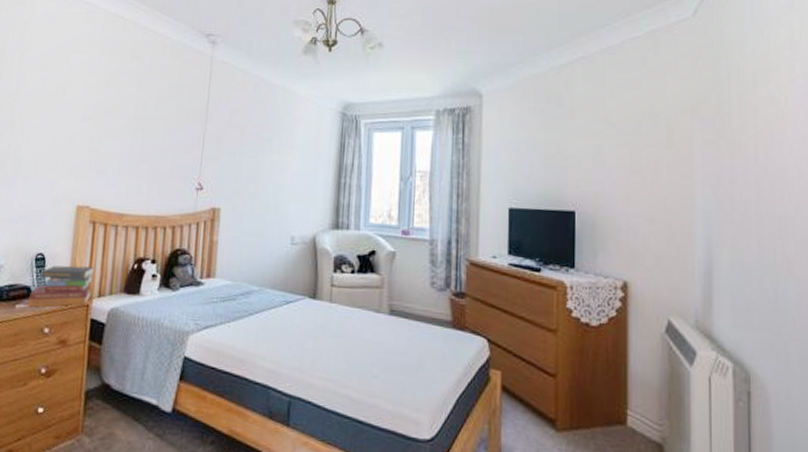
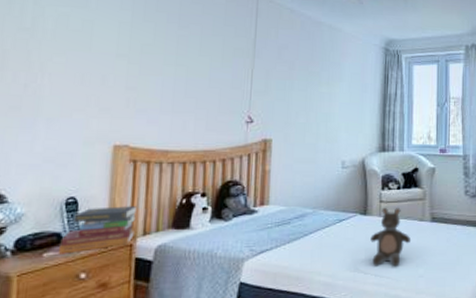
stuffed bear: none [319,292,366,362] -> present [370,207,412,267]

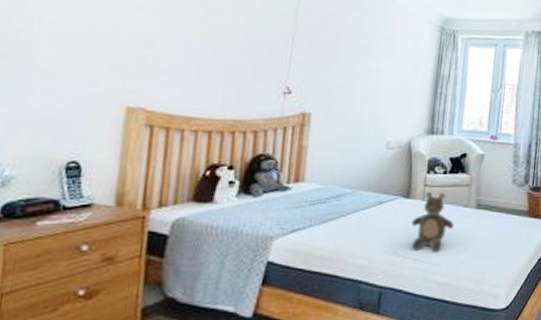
books: present [57,206,137,254] -> none [54,174,152,224]

